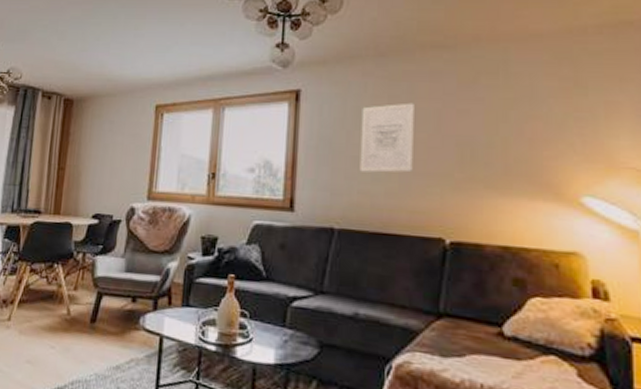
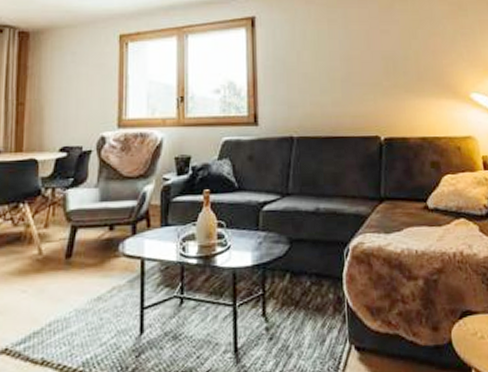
wall art: present [359,102,414,173] -> none [308,25,351,86]

